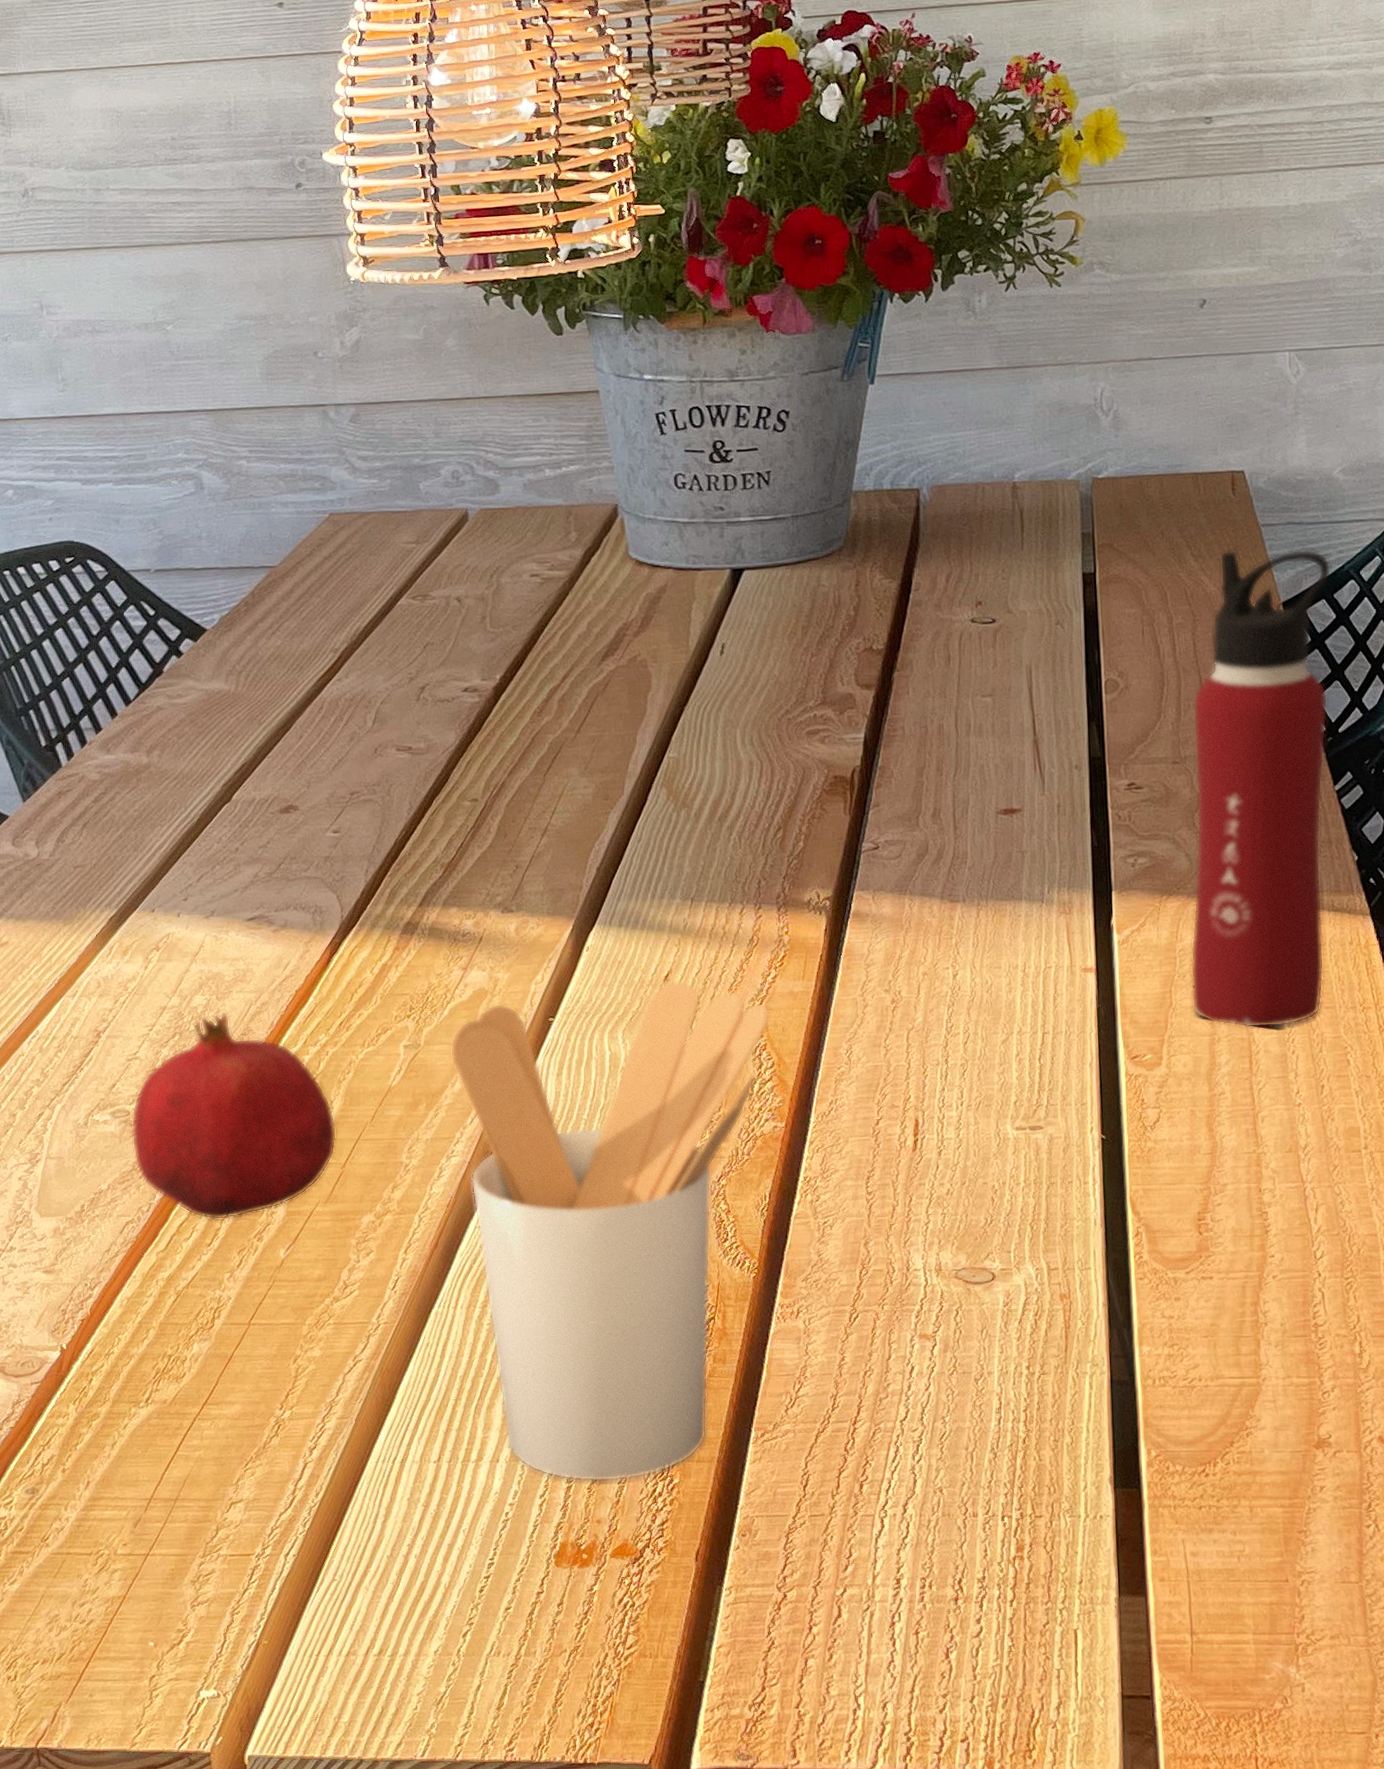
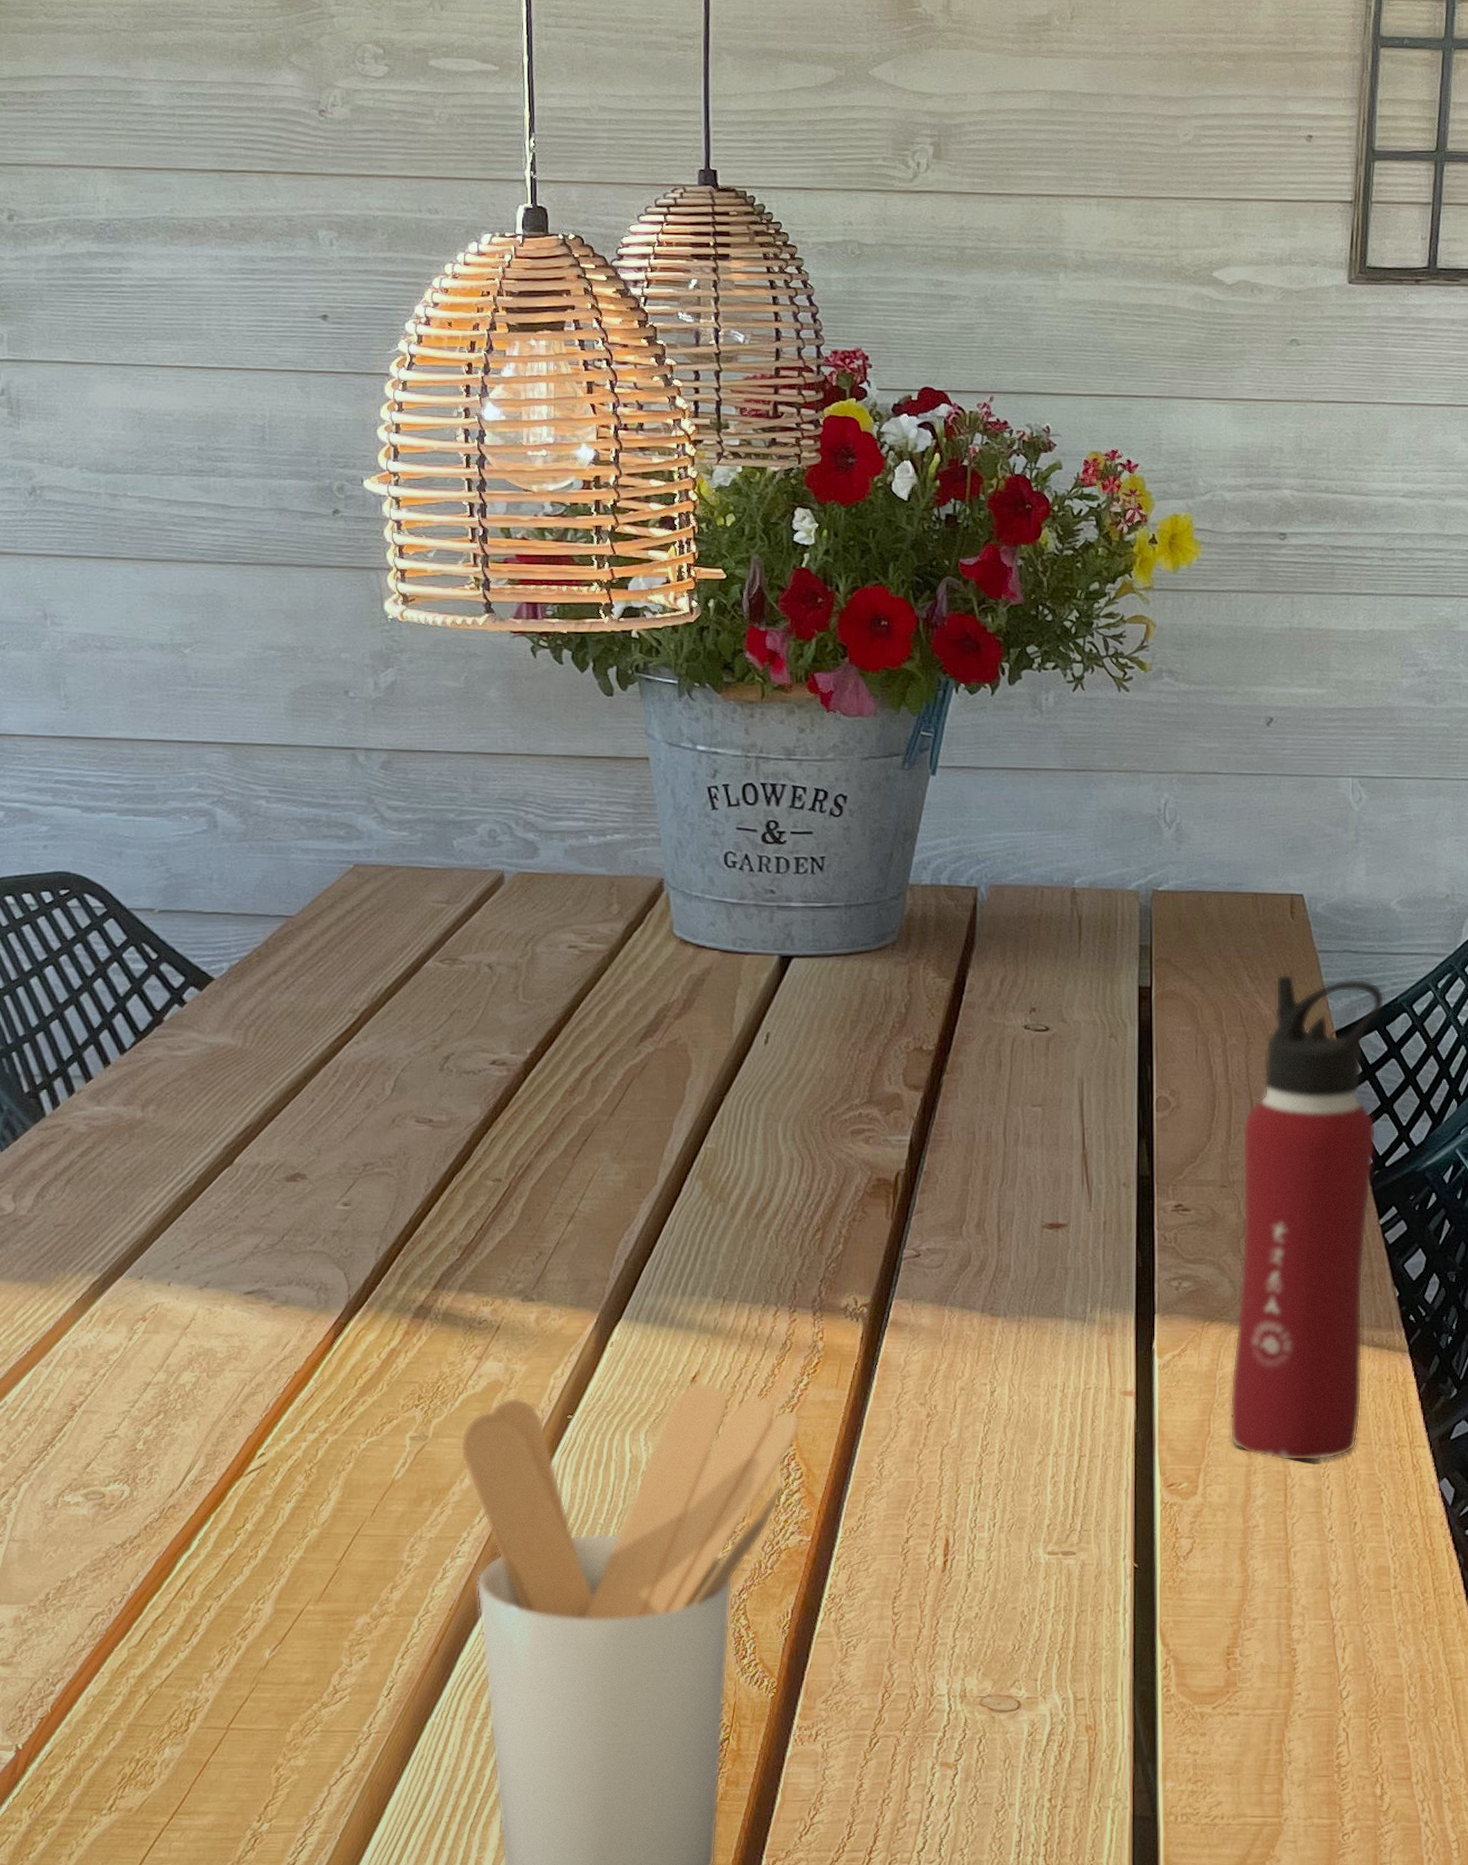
fruit: present [131,1012,337,1220] -> none [106,1392,333,1615]

